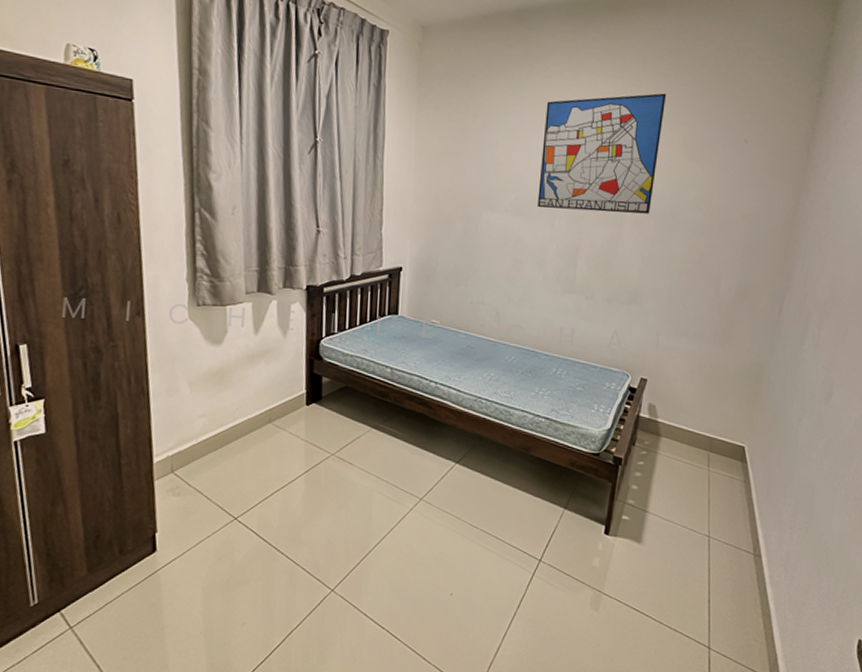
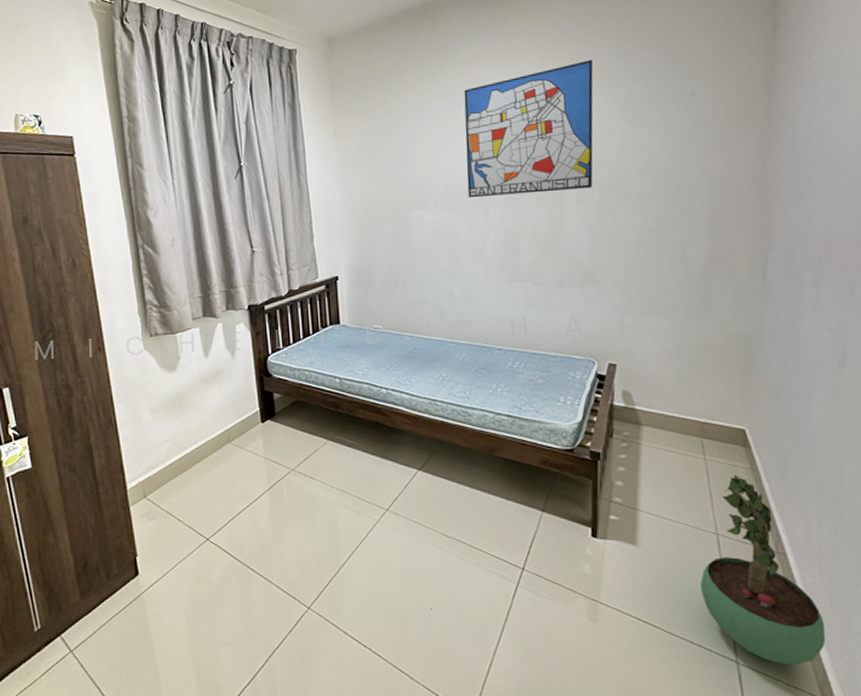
potted plant: none [689,485,782,651] -> present [700,474,826,665]

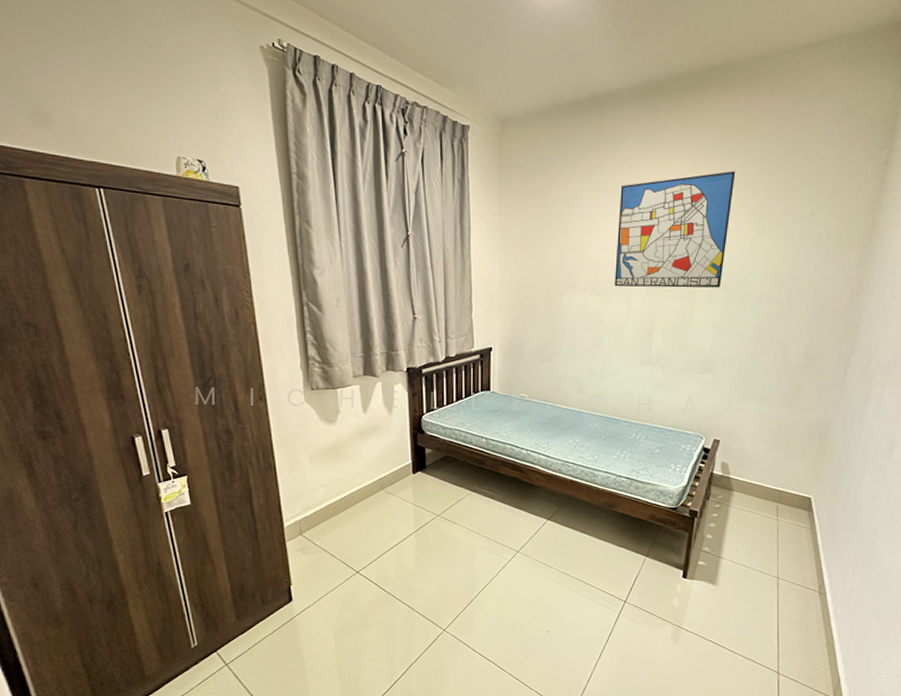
potted plant: present [700,474,826,665] -> none [760,532,845,675]

